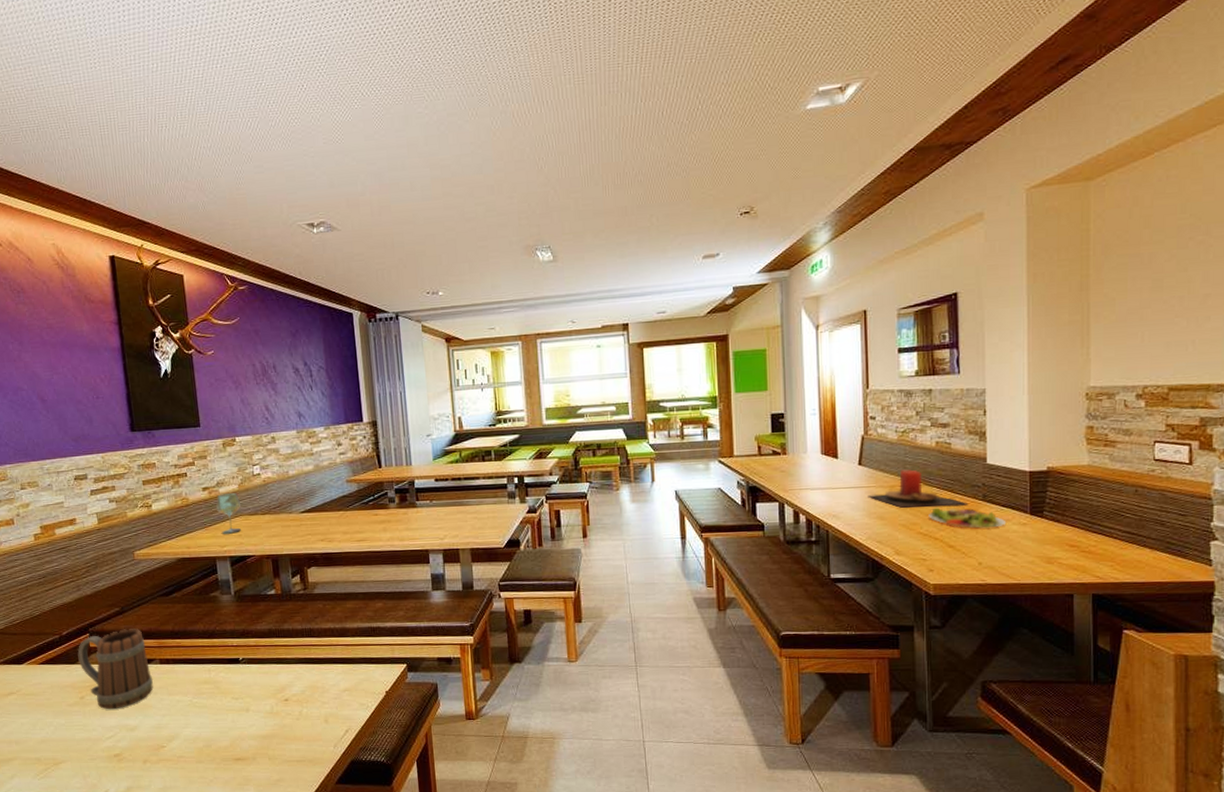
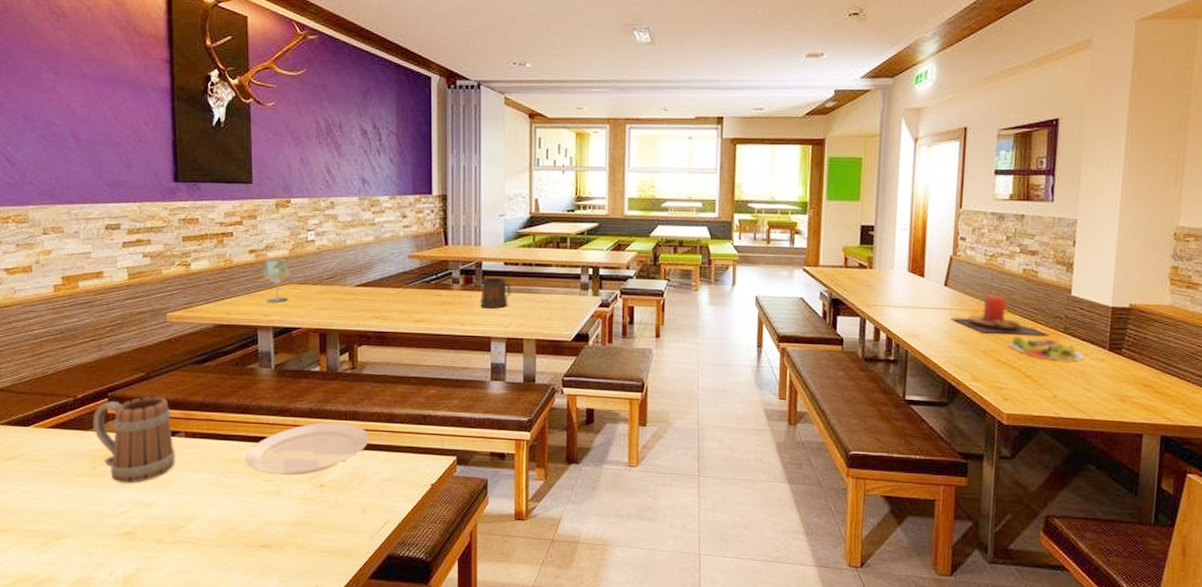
plate: none [215,640,325,693] -> present [246,422,369,475]
beer mug: none [415,493,444,524] -> present [480,277,511,309]

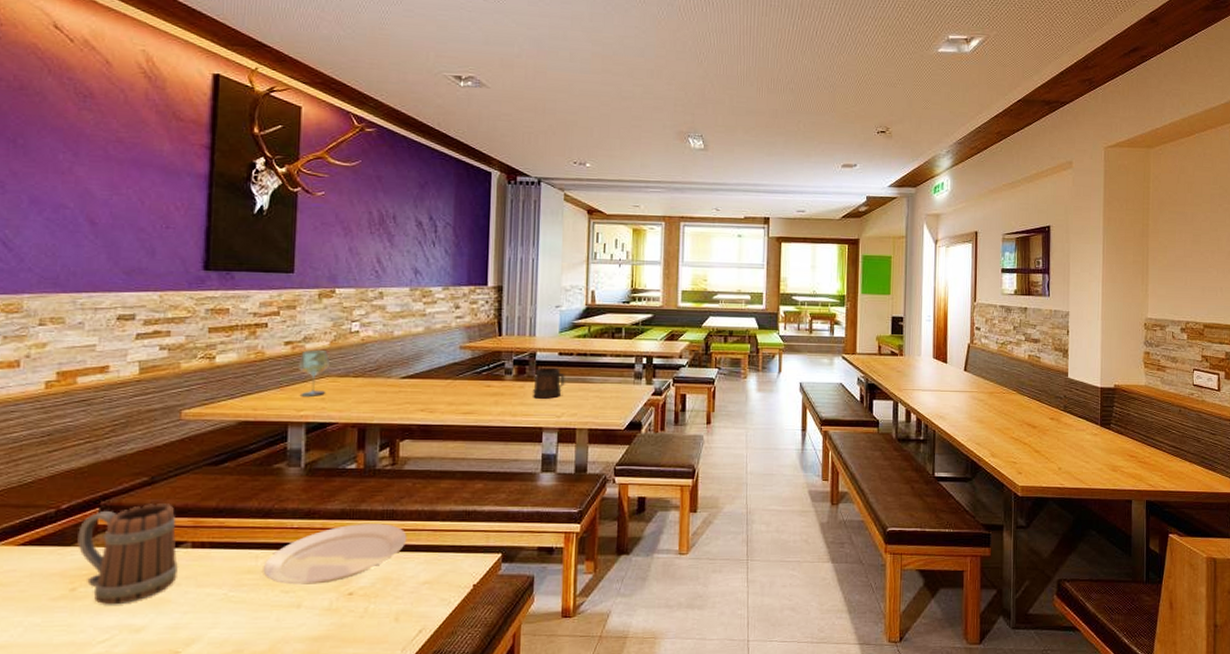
candle: present [950,294,1050,338] -> none [970,378,1053,416]
salad plate: present [1009,336,1085,361] -> none [1020,415,1082,436]

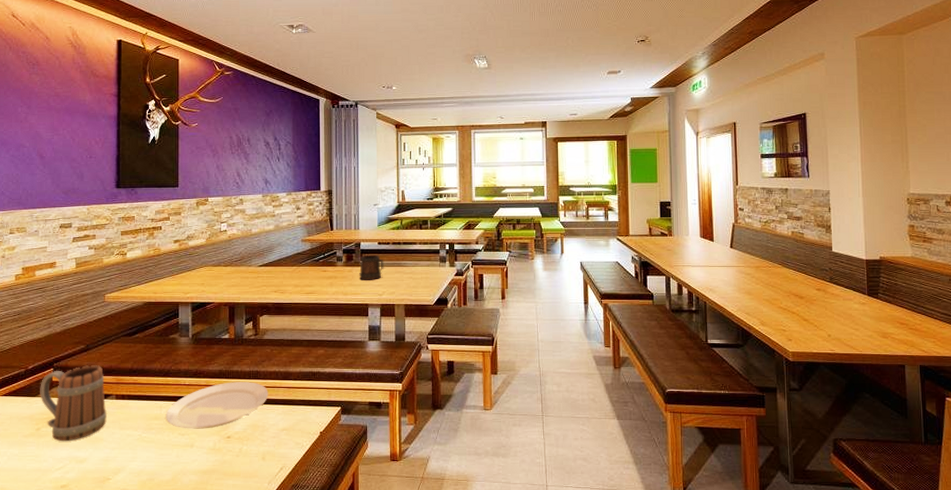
wine glass: present [297,349,331,396] -> none [184,245,207,282]

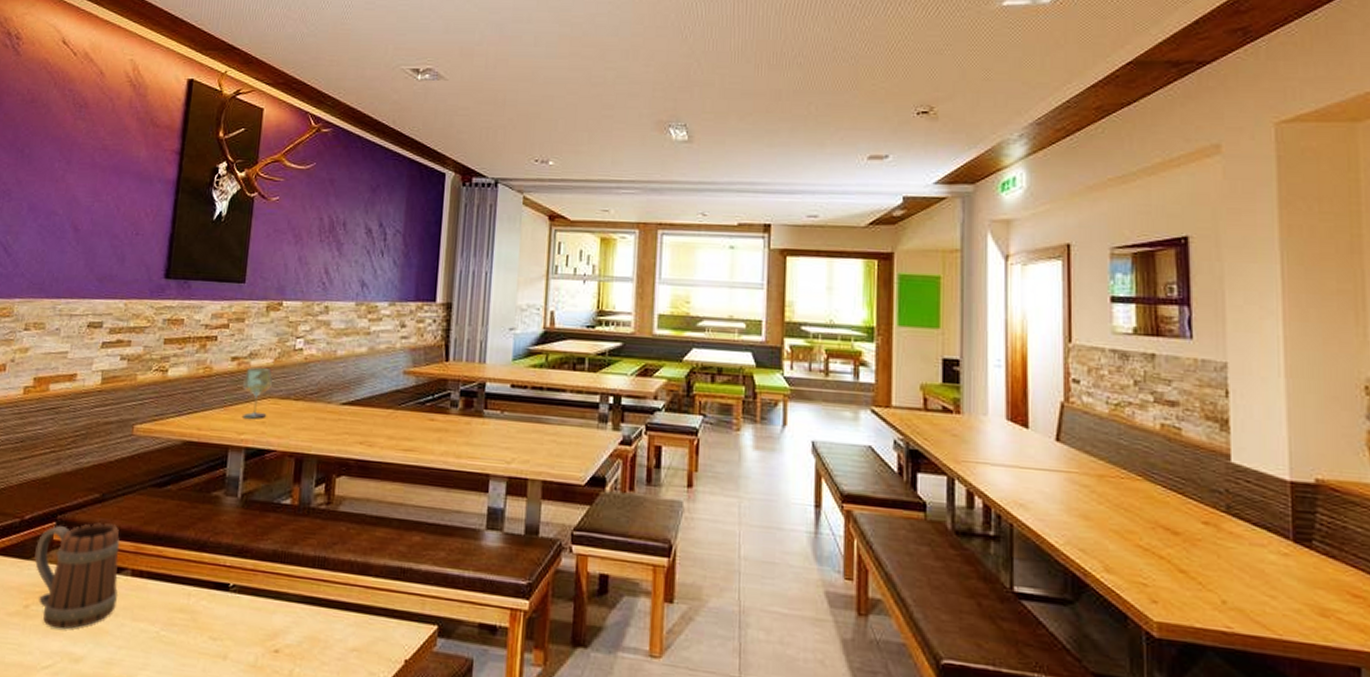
plate: present [165,382,268,429] -> none [194,569,338,635]
wine glass: none [184,245,207,282] -> present [242,367,273,419]
beer mug: present [359,254,384,280] -> none [480,401,517,440]

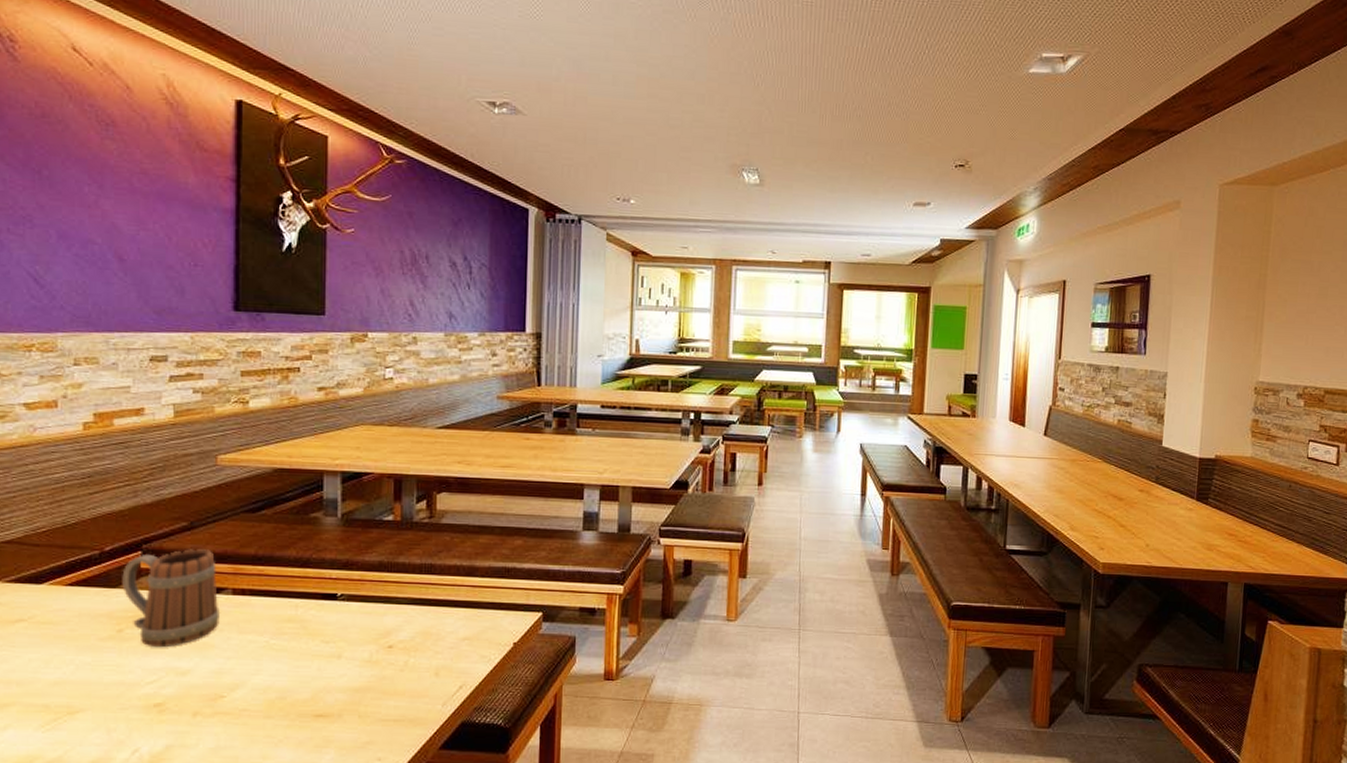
wine glass: present [242,367,273,419] -> none [331,396,365,445]

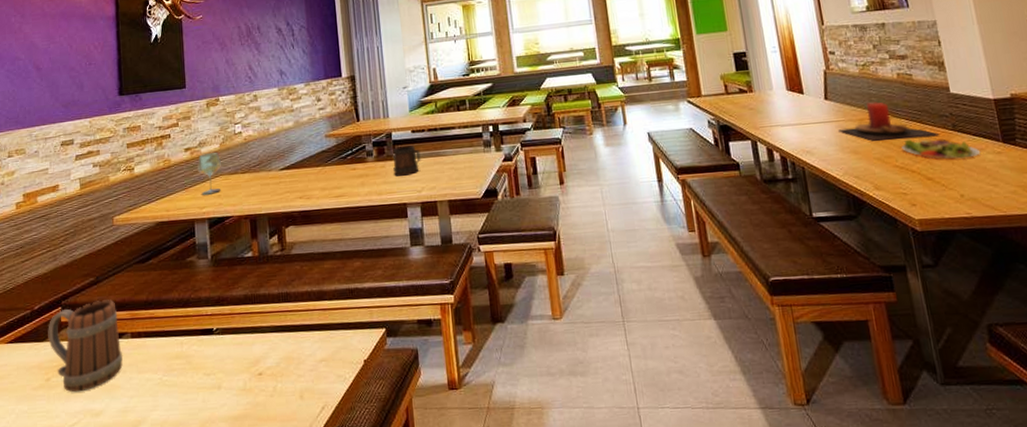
wine glass: none [331,396,365,445] -> present [197,152,222,195]
beer mug: none [574,420,608,454] -> present [393,144,421,176]
candle: none [1049,444,1142,487] -> present [838,102,940,142]
salad plate: none [1104,485,1175,511] -> present [902,139,981,159]

